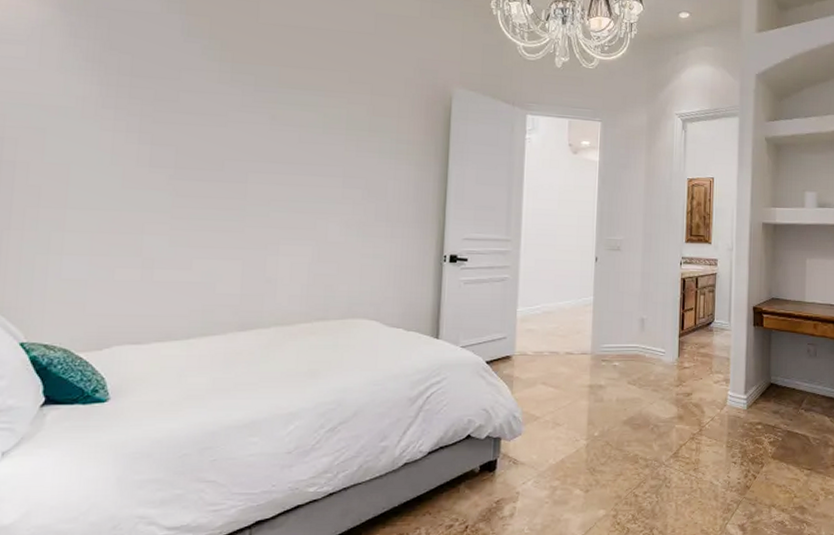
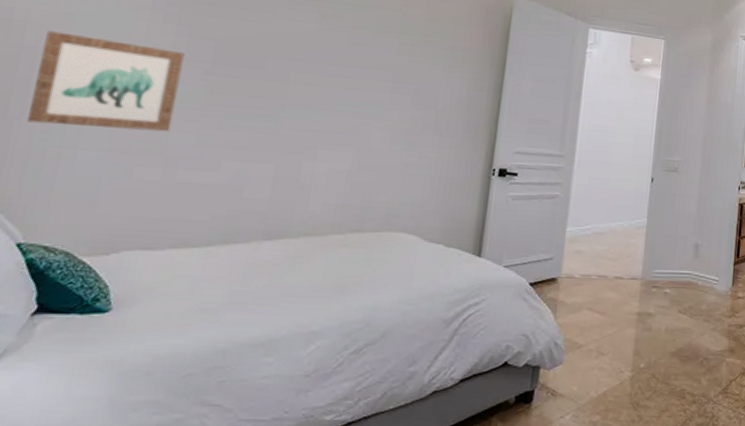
wall art: none [15,145,149,235] -> present [27,30,185,132]

